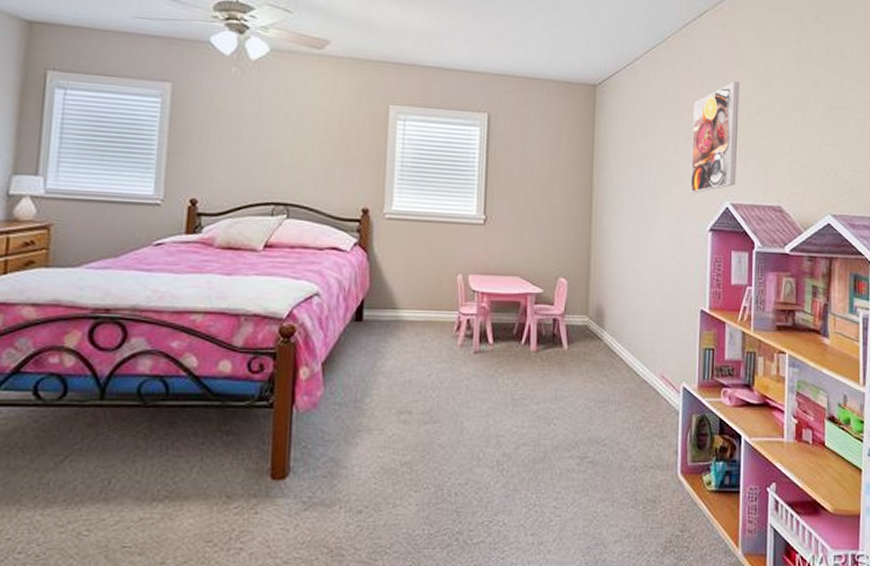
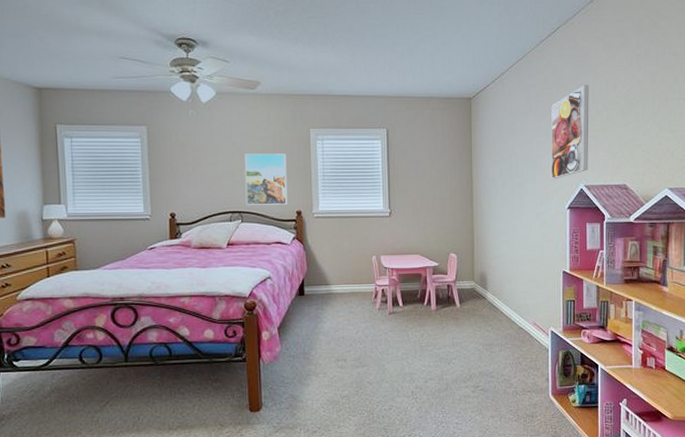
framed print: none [295,129,355,199] -> present [244,153,288,205]

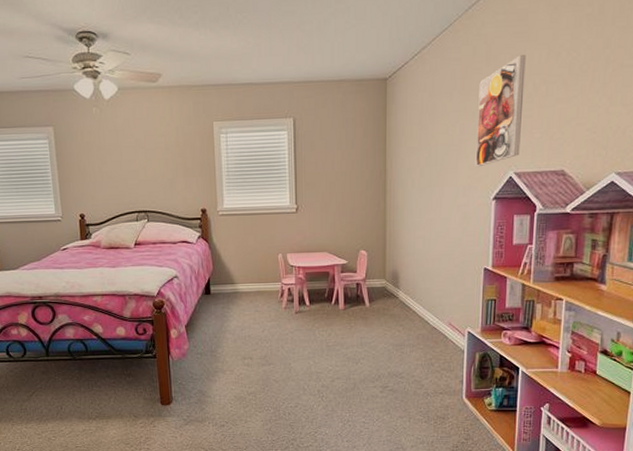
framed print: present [244,153,288,205] -> none [148,149,192,204]

